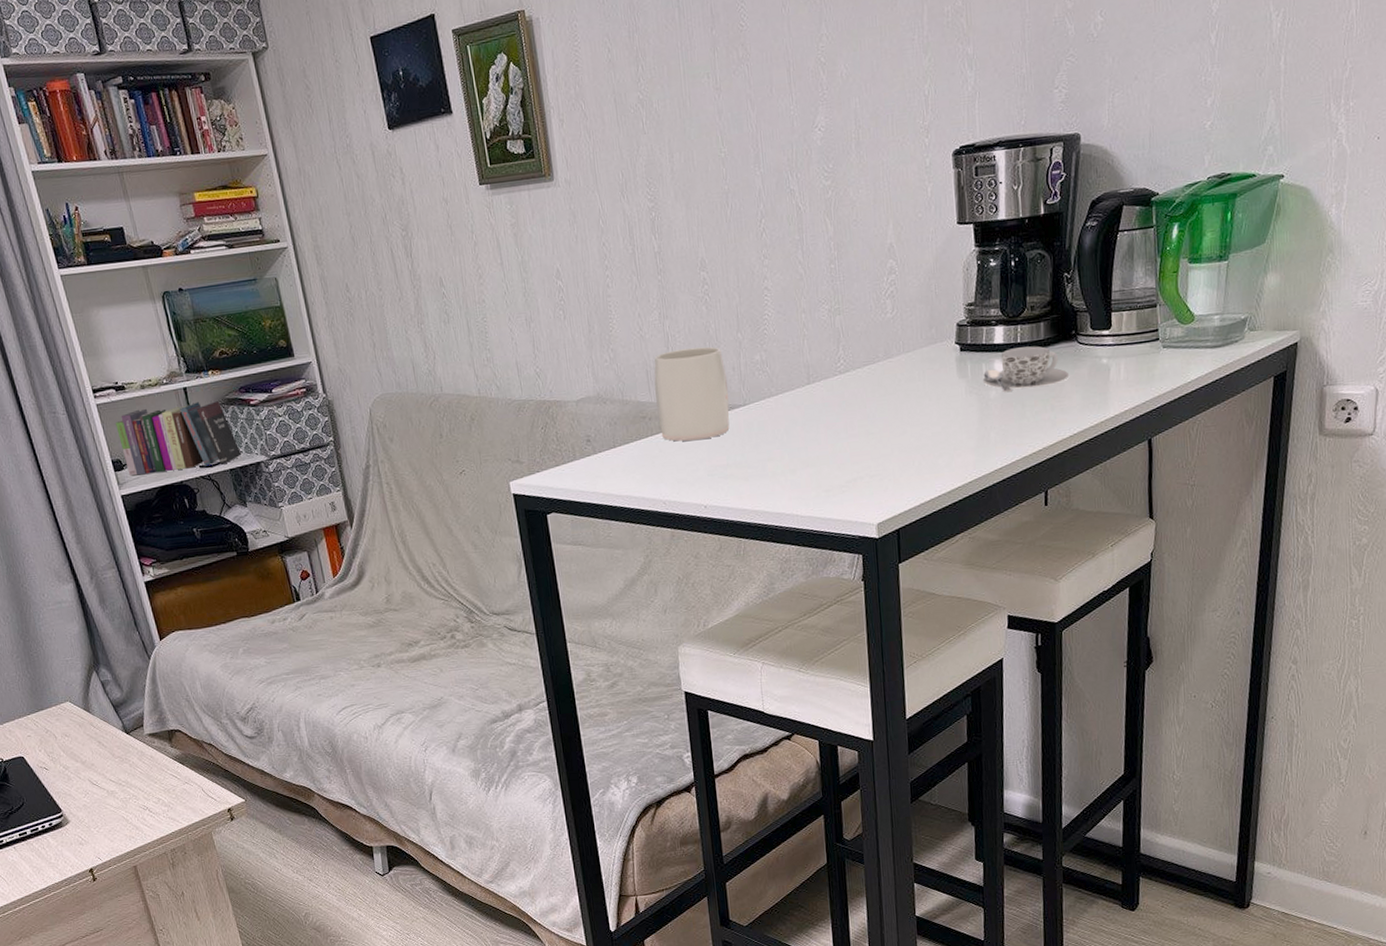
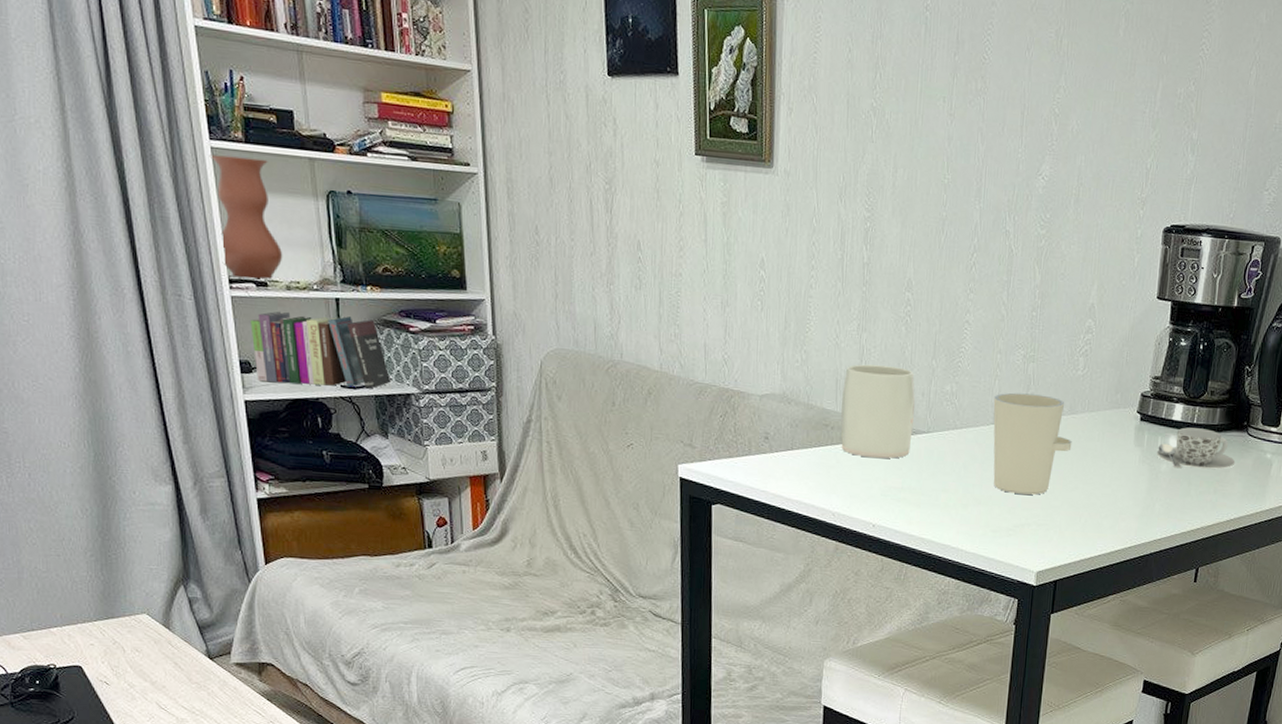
vase: none [60,276,134,387] -> present [209,154,283,280]
cup: none [805,345,893,450] -> present [993,392,1072,495]

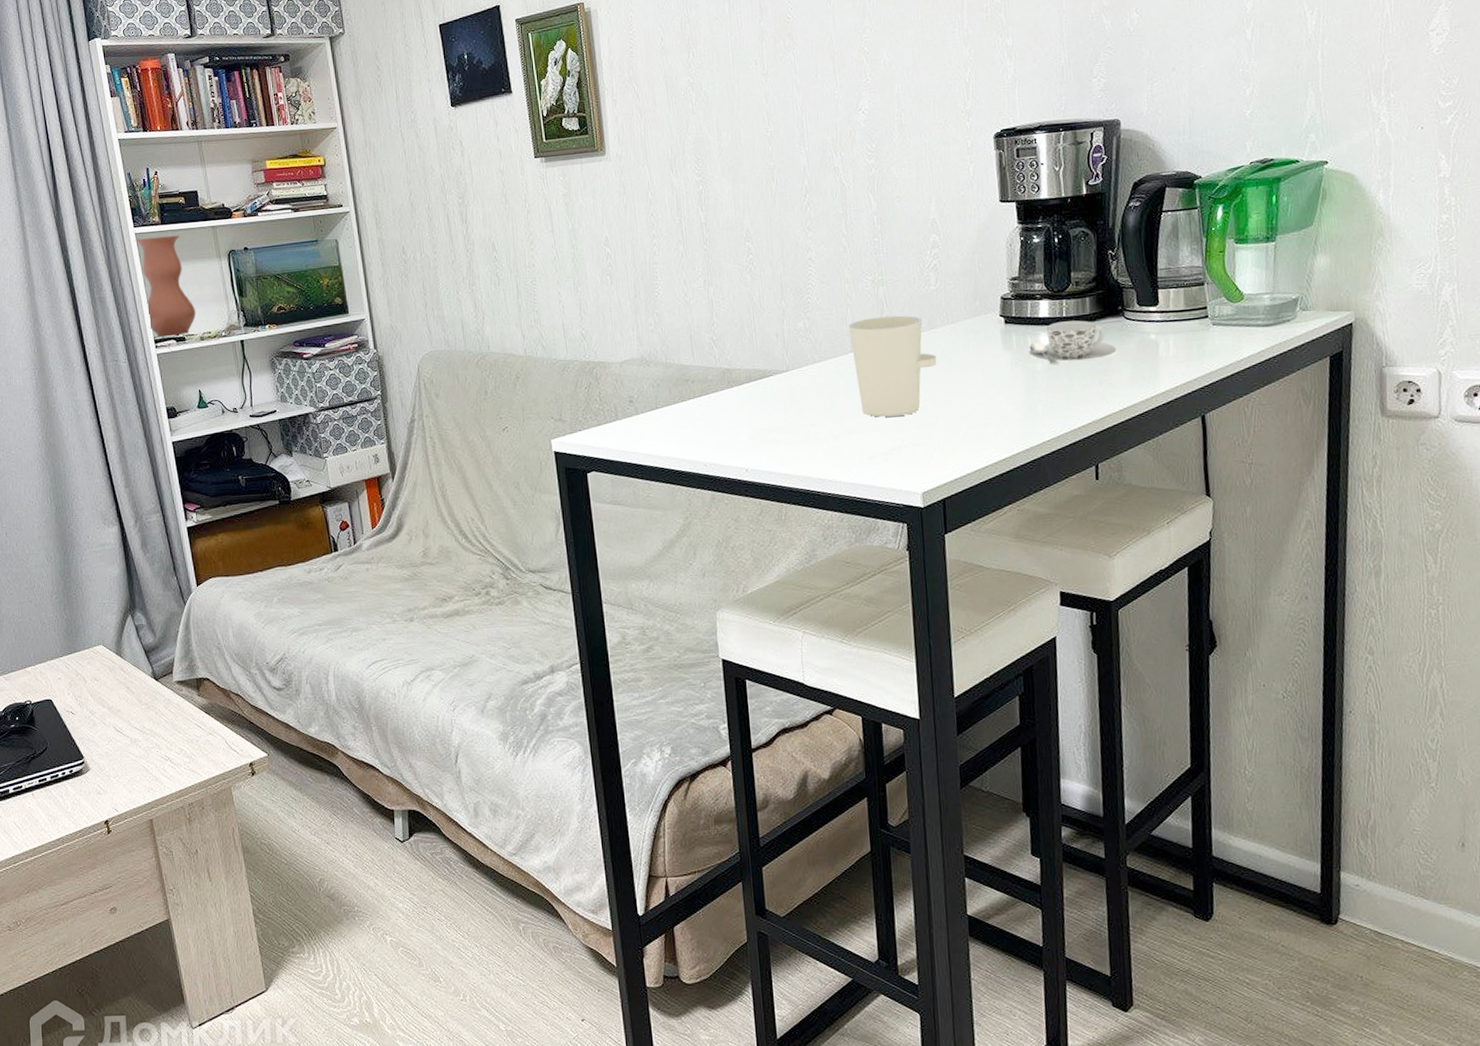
books: present [250,311,391,389] -> none [173,352,292,423]
mug: present [841,364,916,459] -> none [697,313,773,405]

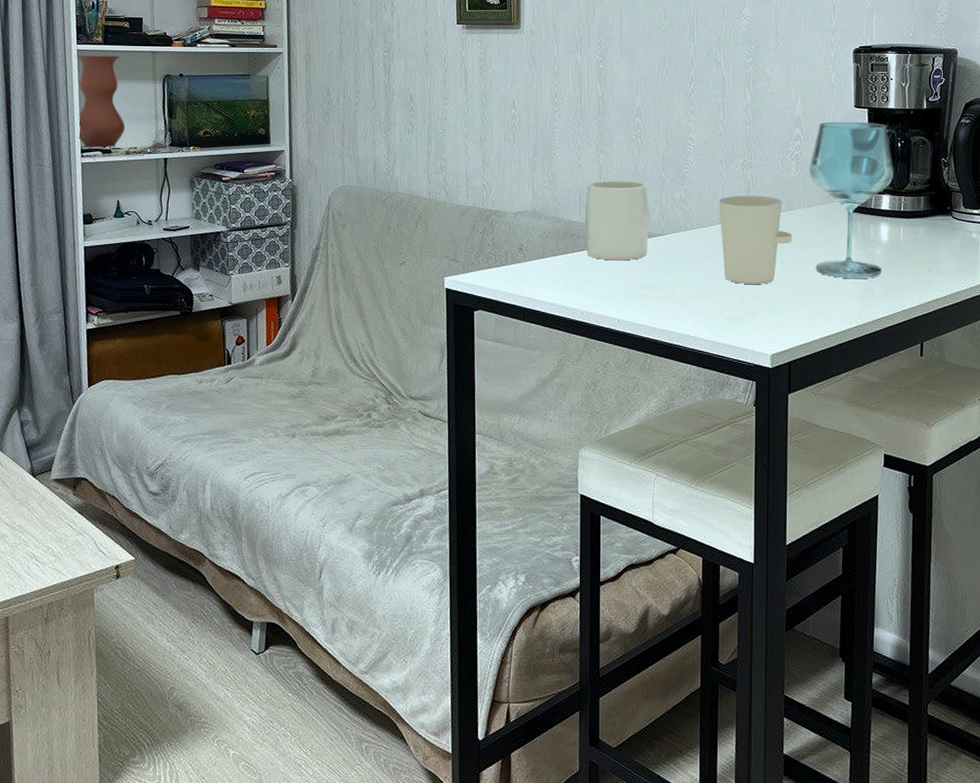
mug: none [697,313,773,405] -> present [585,180,650,261]
wine glass: none [950,217,1053,400] -> present [809,121,895,278]
teacup: present [1028,320,1117,366] -> none [870,215,945,252]

